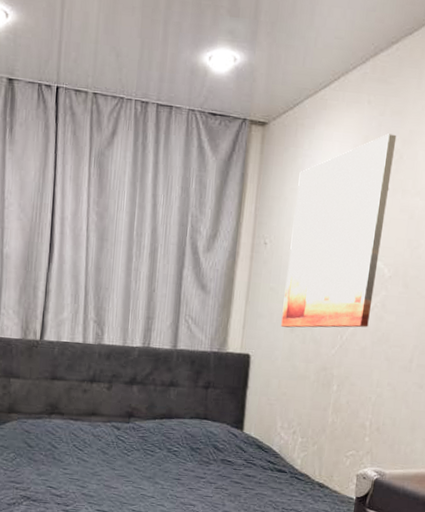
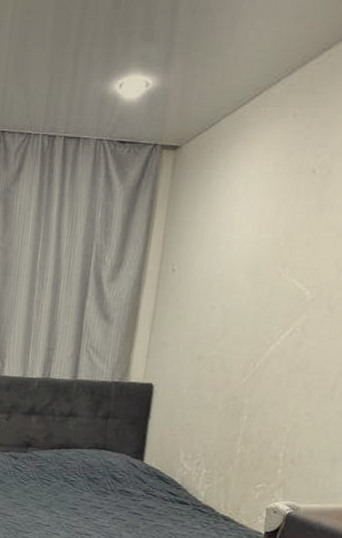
wall art: present [281,134,397,328] -> none [188,147,326,356]

